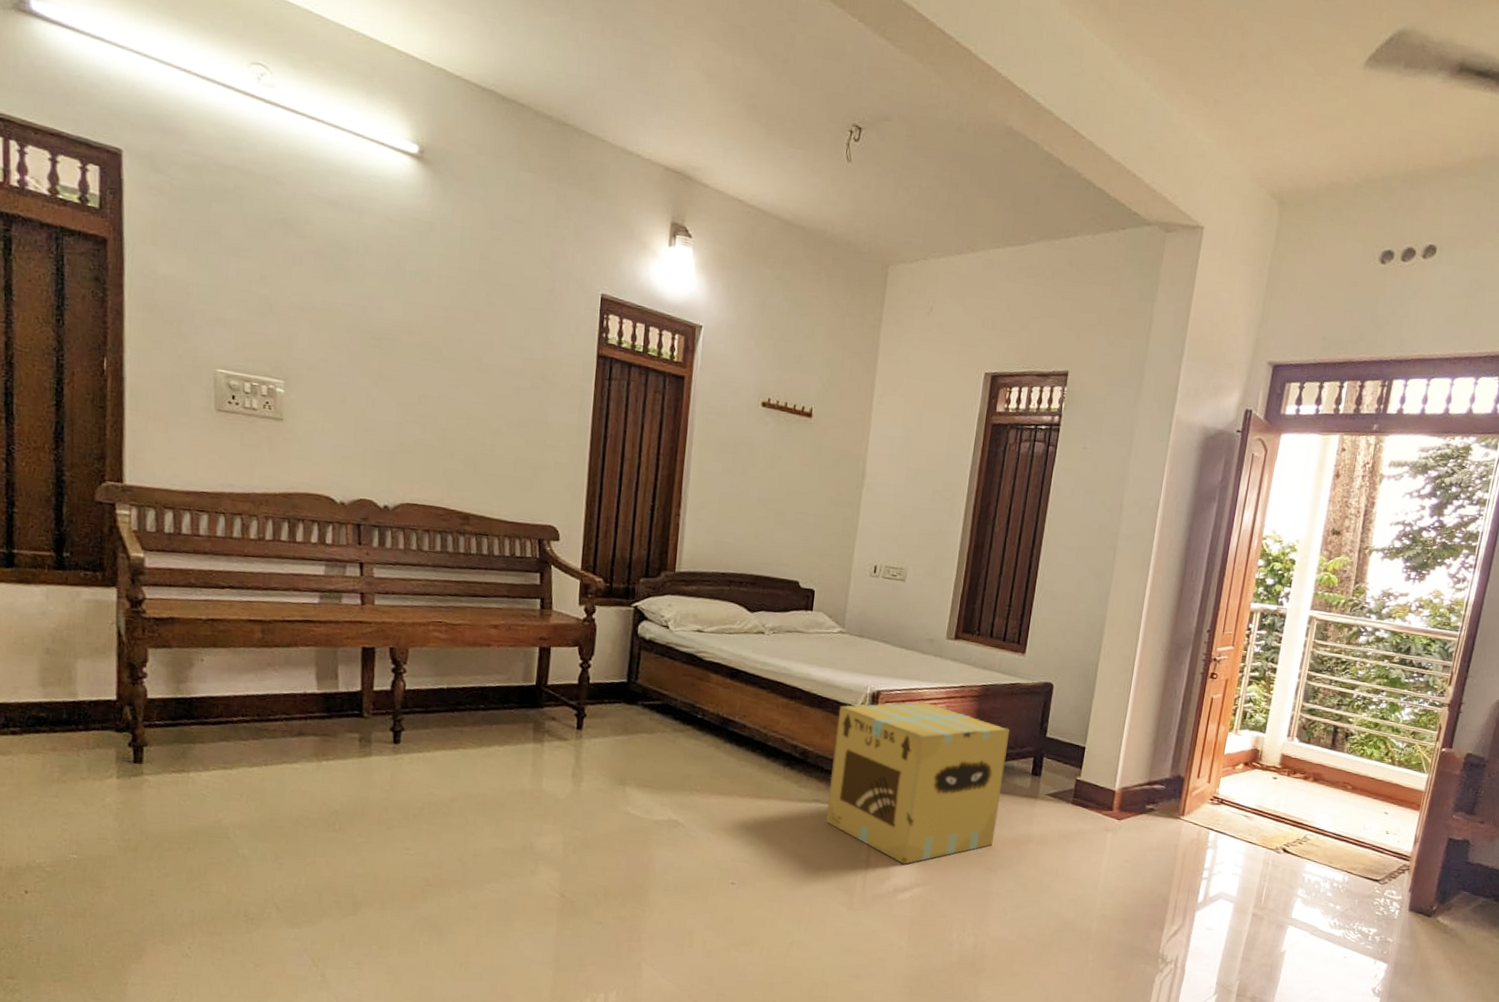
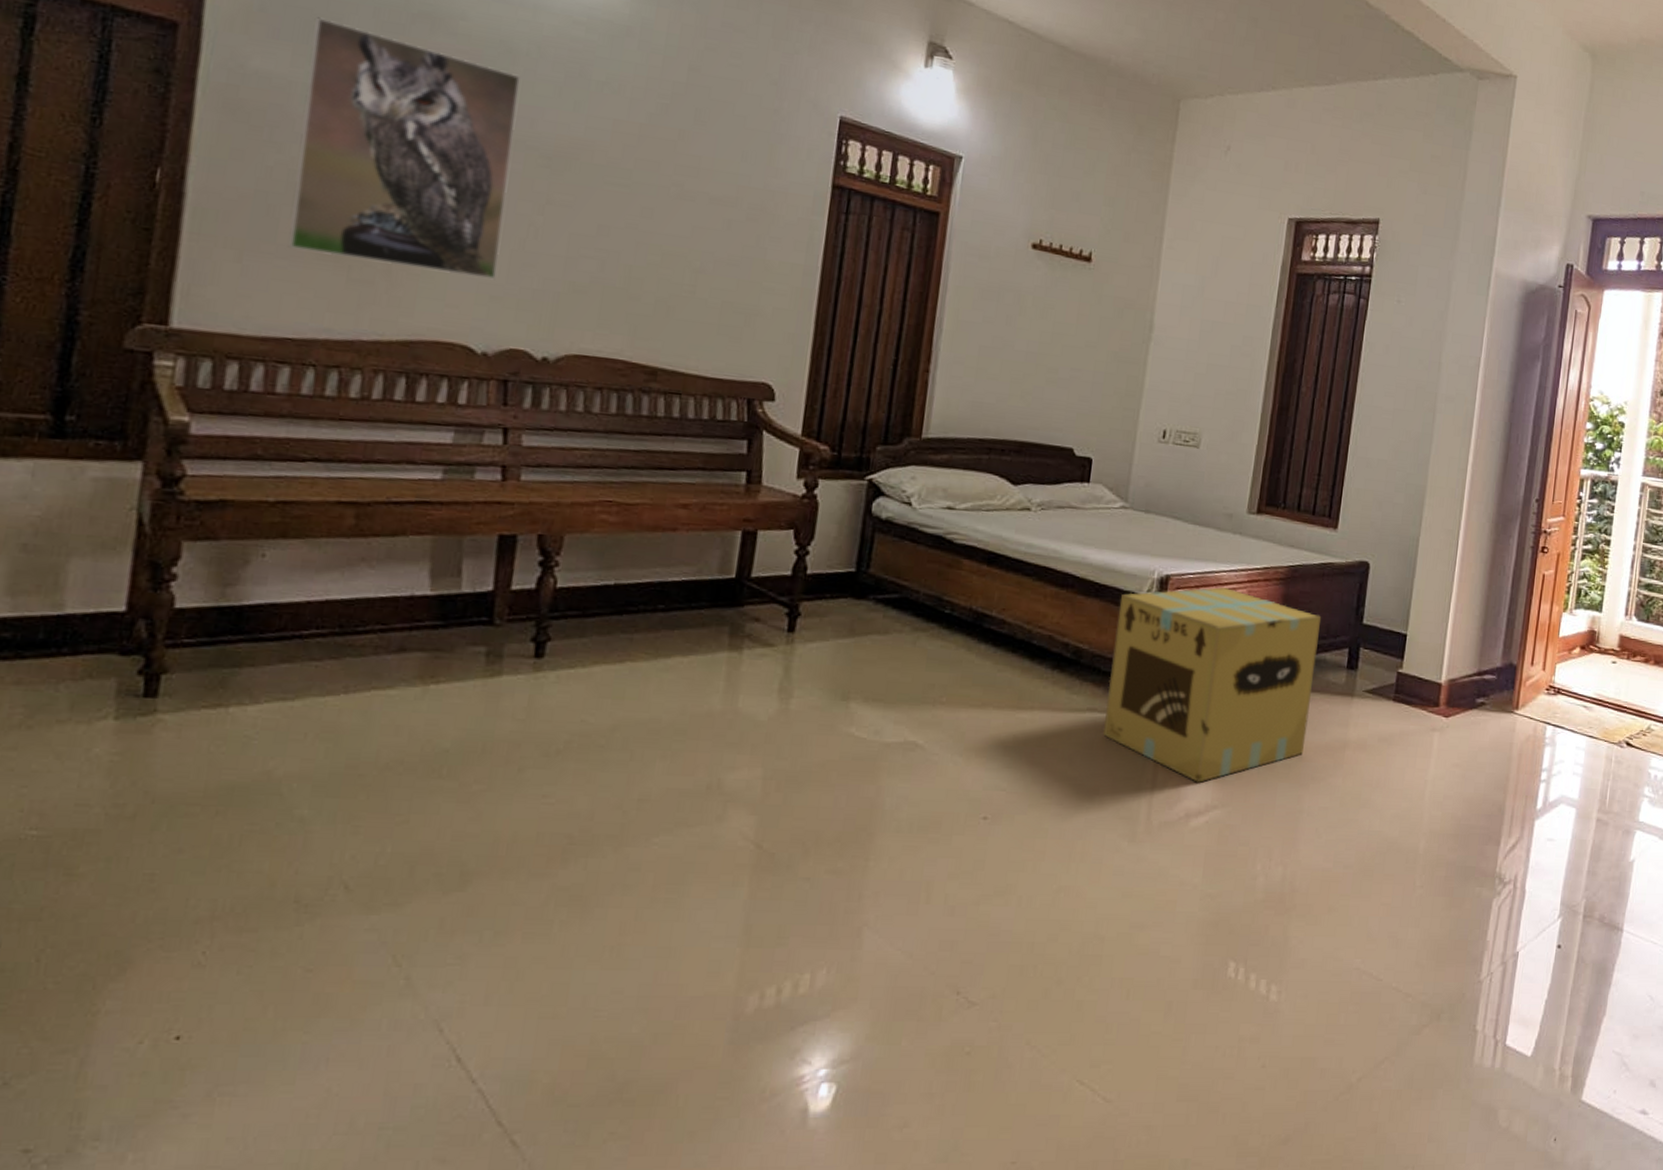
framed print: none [197,228,353,443] -> present [287,17,521,280]

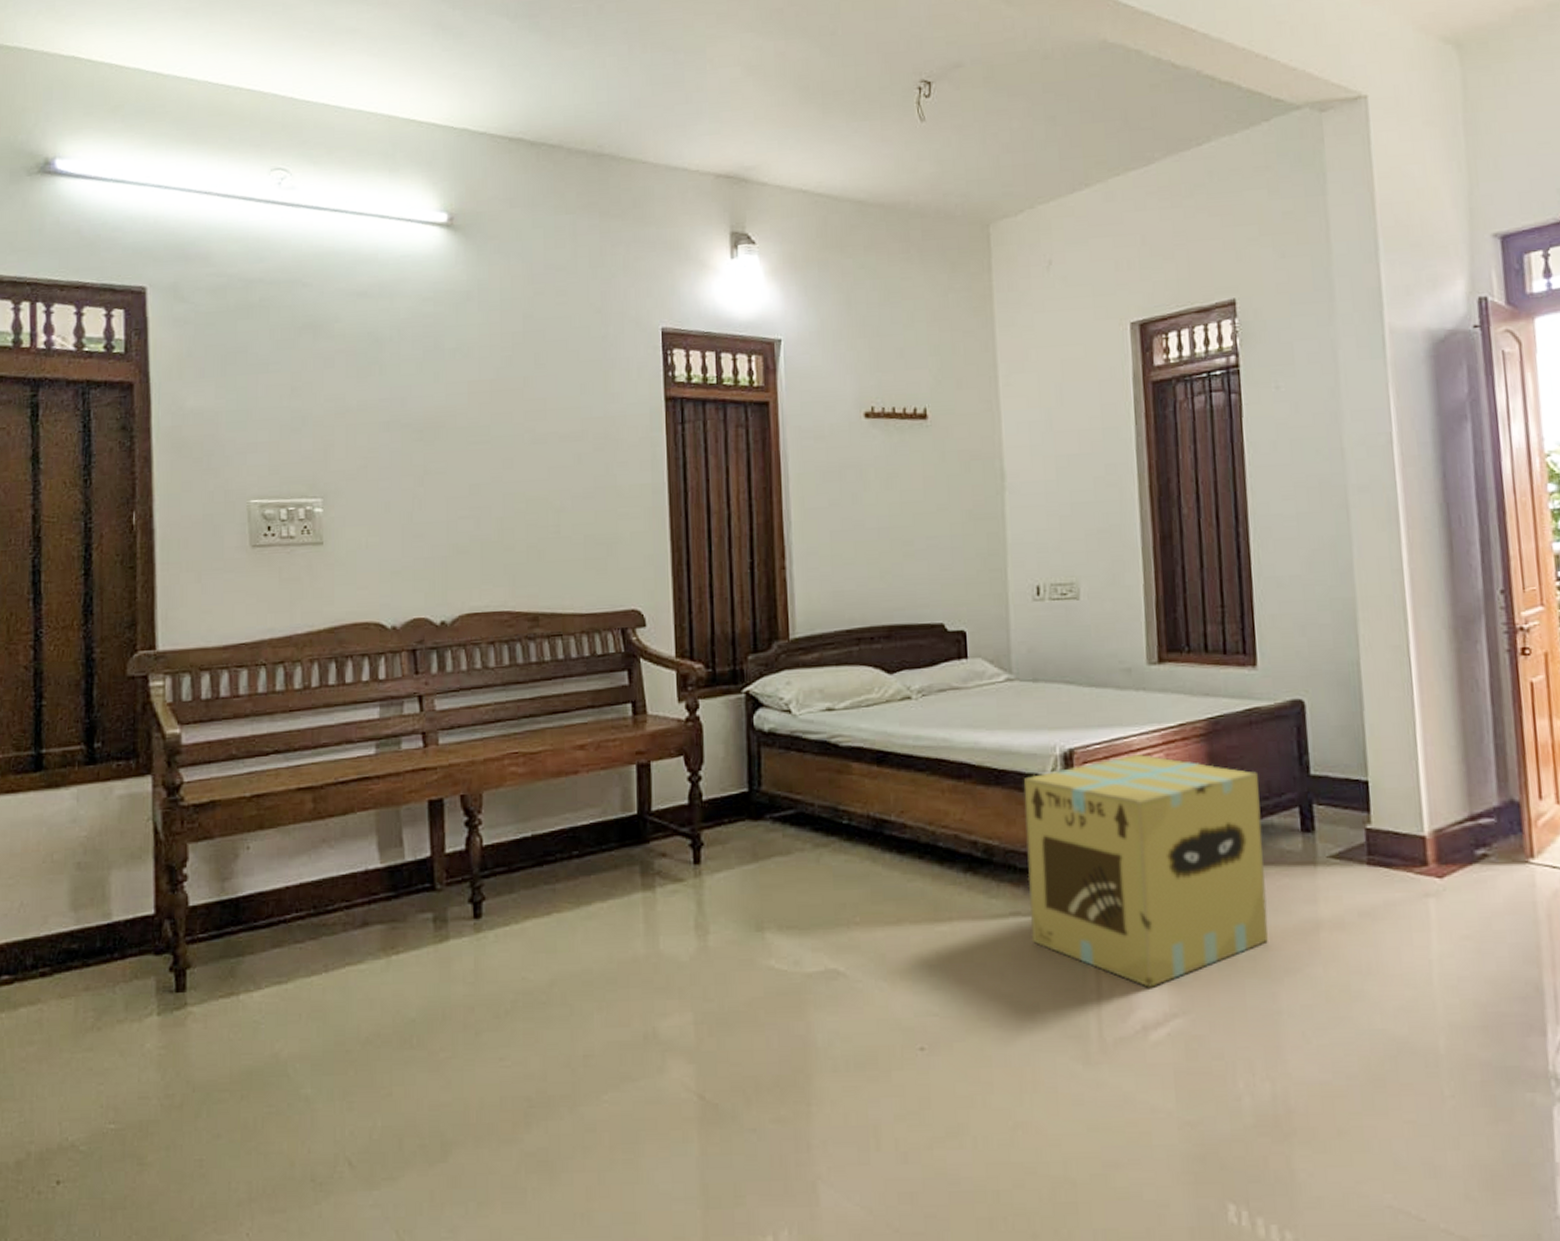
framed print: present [287,17,521,280] -> none [227,350,393,562]

